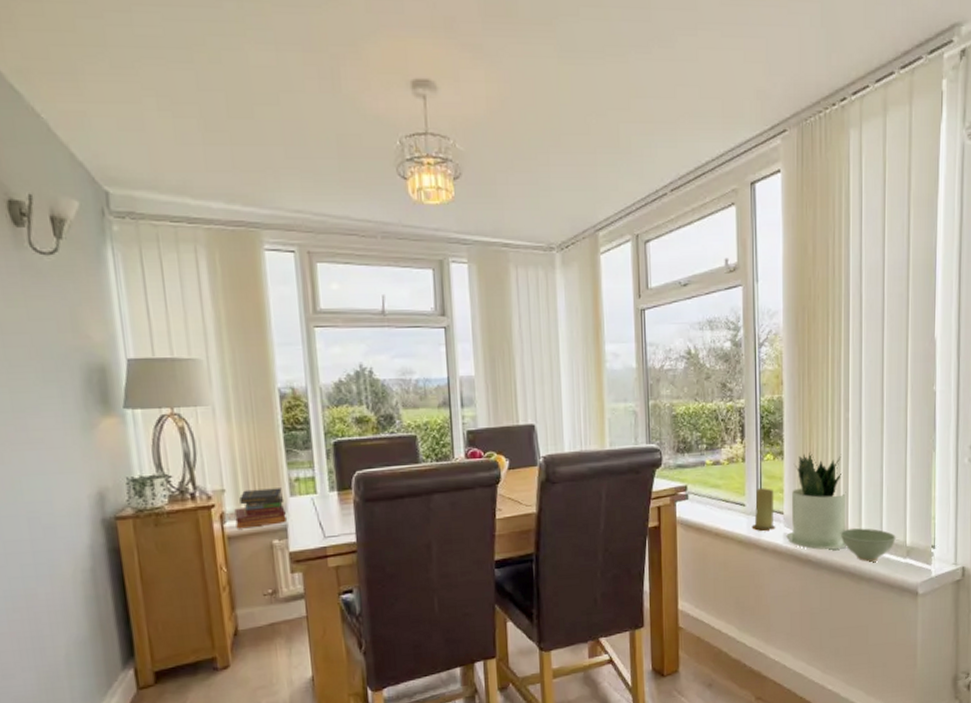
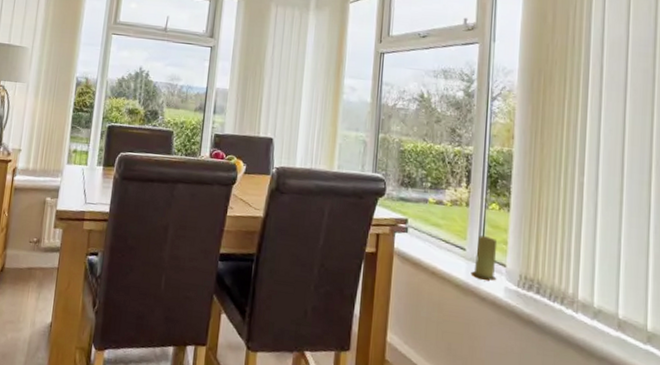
books: present [234,488,286,529] -> none [22,152,62,185]
planter: present [786,452,847,550] -> none [507,209,577,318]
bowl: present [840,528,896,562] -> none [568,297,635,340]

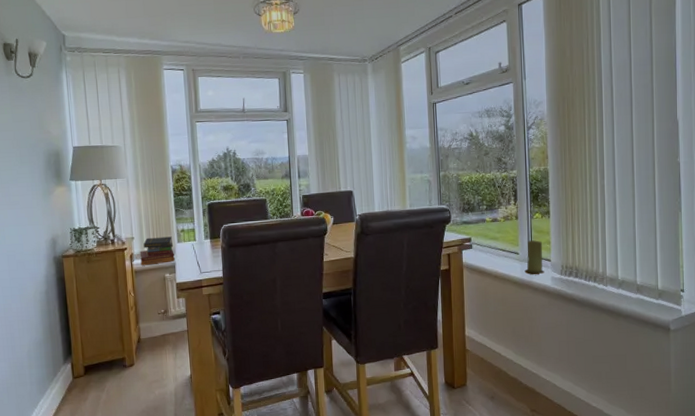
books: none [22,152,62,185] -> present [140,236,175,266]

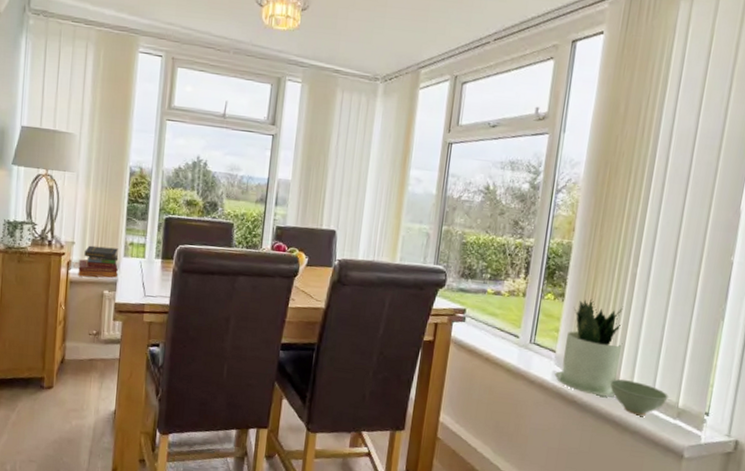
candle: present [524,240,545,275] -> none [522,324,550,366]
planter: none [553,211,606,291] -> present [554,299,624,398]
bowl: none [599,274,649,302] -> present [610,379,669,416]

